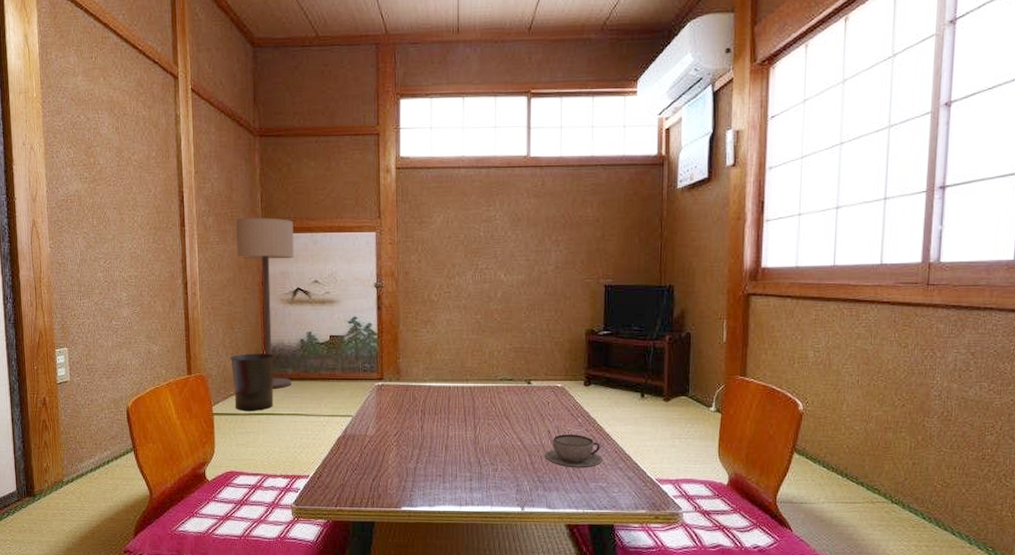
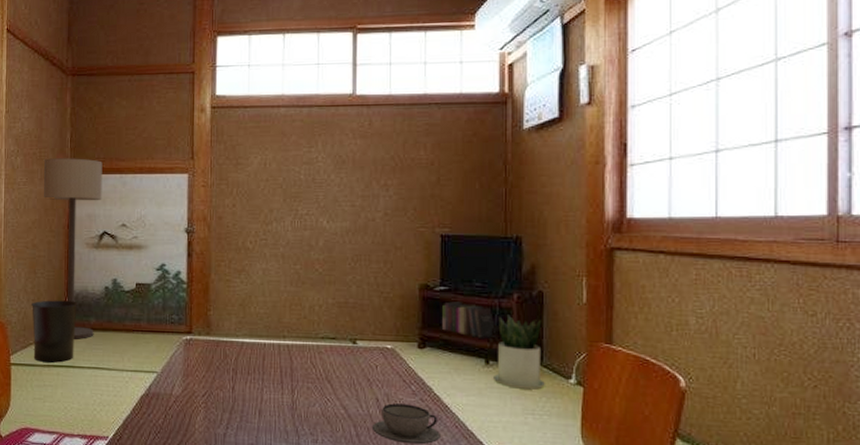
books: none [605,344,650,375] -> present [442,301,495,338]
planter: none [648,354,690,417] -> present [494,315,545,390]

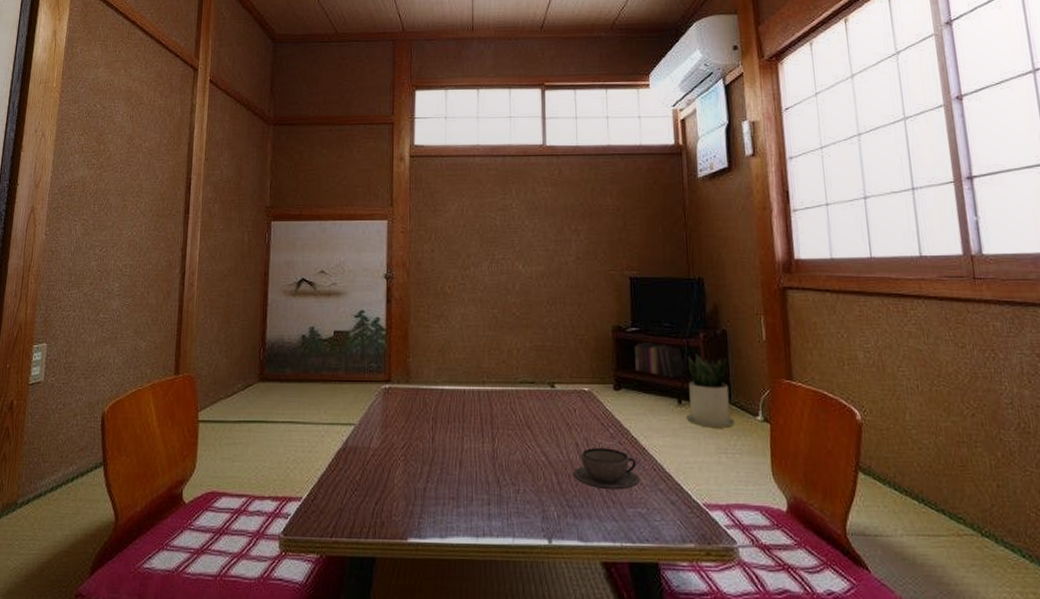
waste bin: present [30,300,79,363] -> none [223,351,274,418]
floor lamp: present [43,158,103,339] -> none [241,205,302,392]

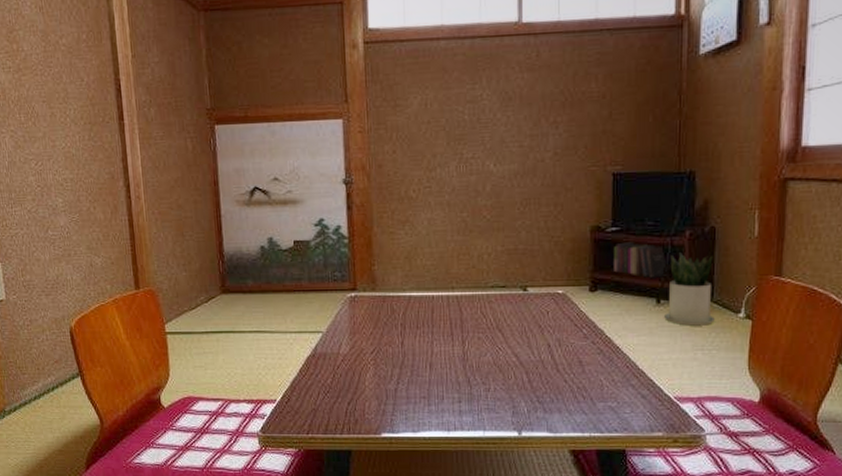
teacup: present [572,448,640,490] -> none [543,348,612,386]

